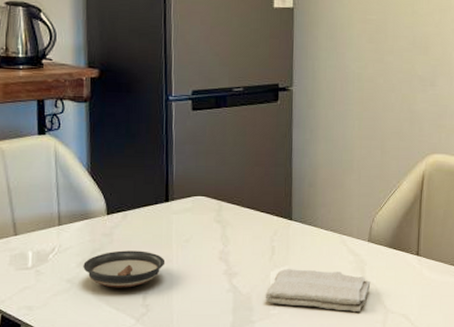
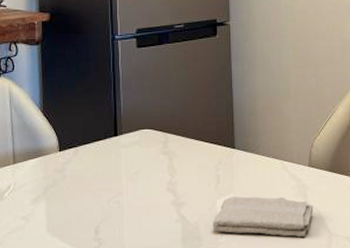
saucer: present [83,250,166,288] -> none [37,185,116,223]

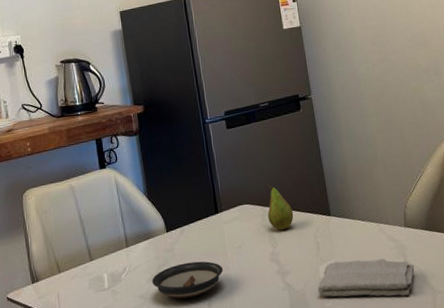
saucer: none [37,185,116,223] -> present [152,261,224,299]
fruit: none [170,110,197,159] -> present [265,184,294,230]

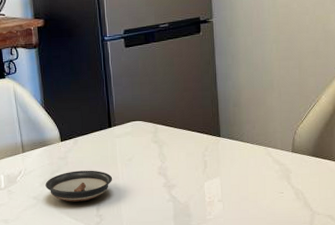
fruit: present [265,184,294,230] -> none [159,103,184,147]
washcloth: present [317,259,415,297] -> none [201,179,297,215]

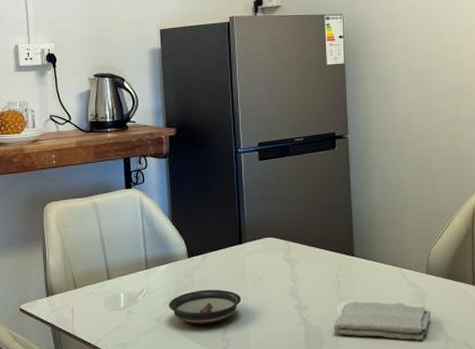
washcloth: none [201,179,297,215] -> present [333,301,431,341]

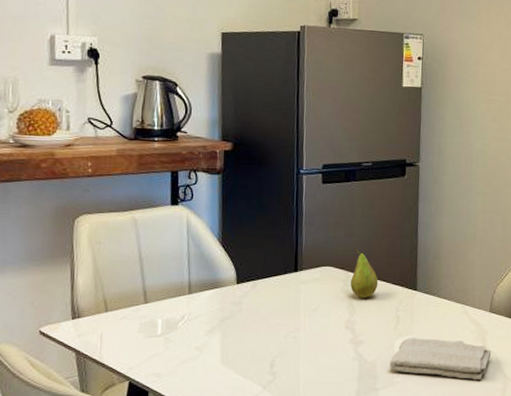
saucer: present [169,289,242,324] -> none [212,319,293,356]
fruit: none [292,219,318,266] -> present [351,248,378,298]

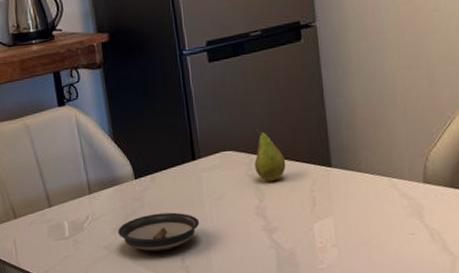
saucer: none [212,319,293,356] -> present [118,212,200,252]
washcloth: present [389,338,492,381] -> none [310,218,432,262]

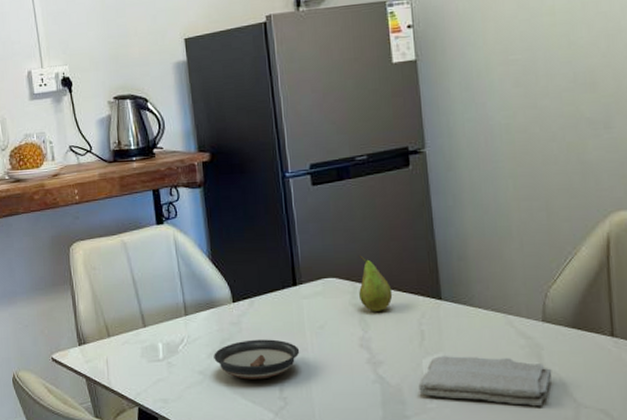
washcloth: none [310,218,432,262] -> present [418,356,552,407]

